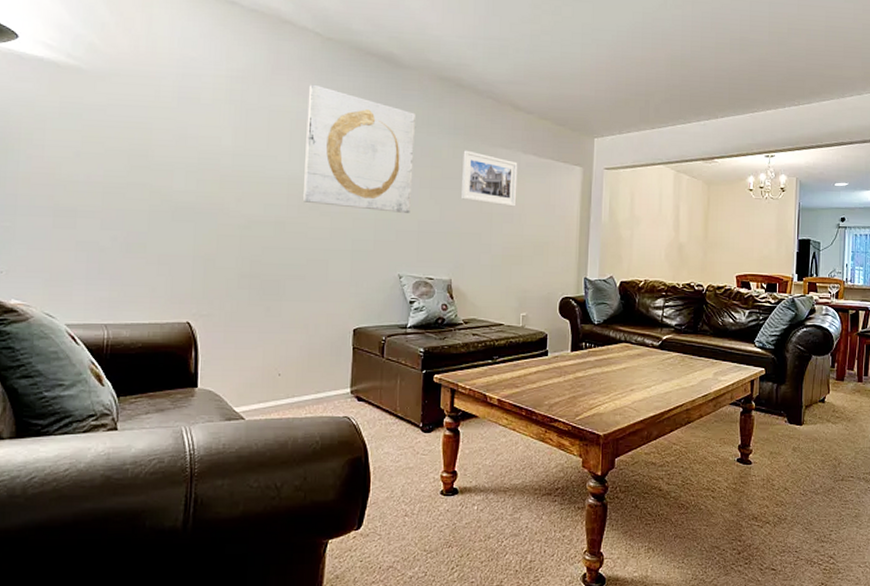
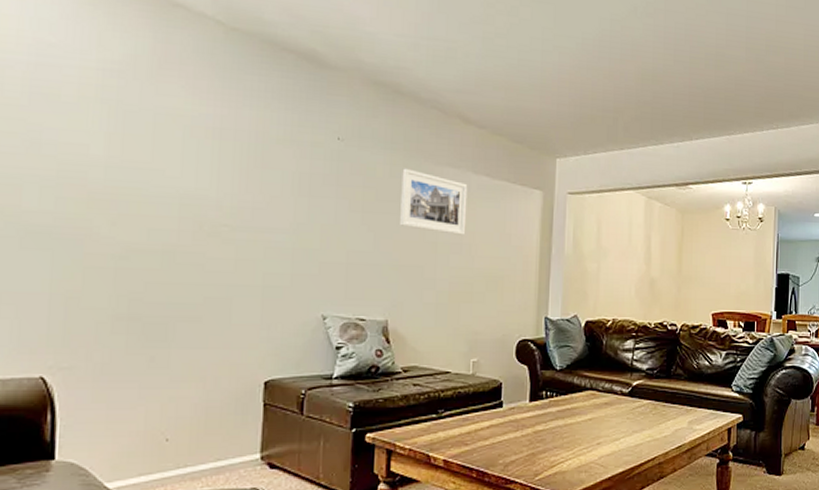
wall art: present [303,84,415,213] -> none [200,83,344,242]

